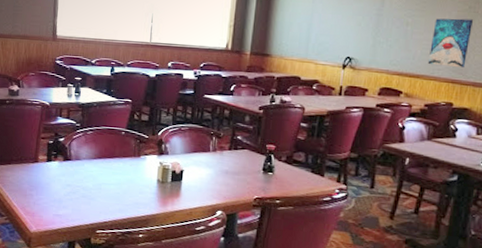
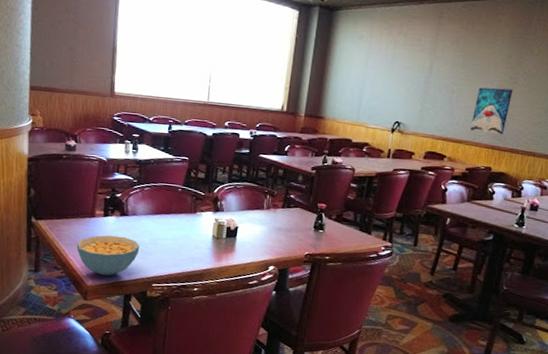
cereal bowl: none [20,180,84,223] -> present [76,235,140,276]

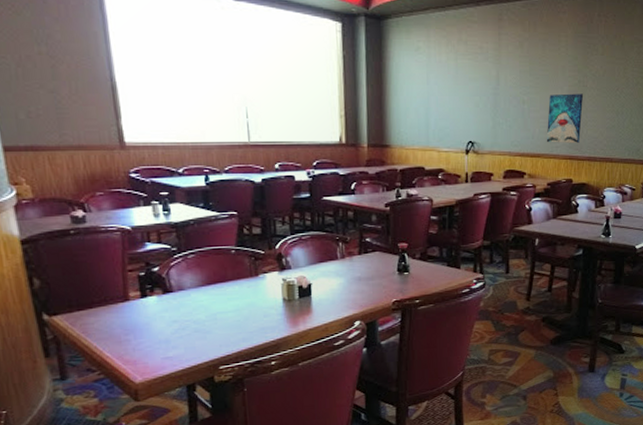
cereal bowl: present [76,235,140,276] -> none [111,318,196,369]

